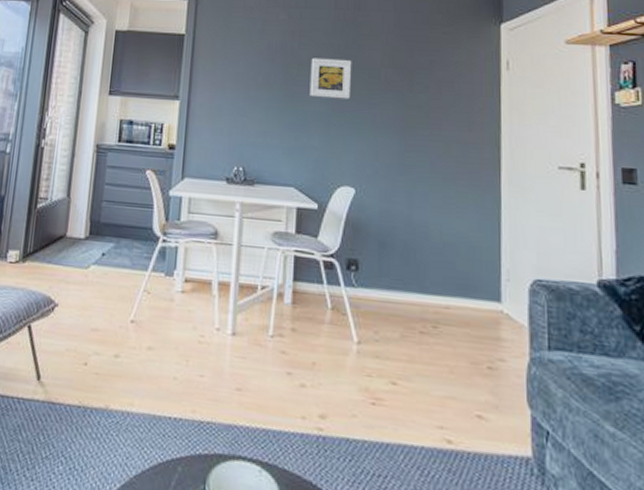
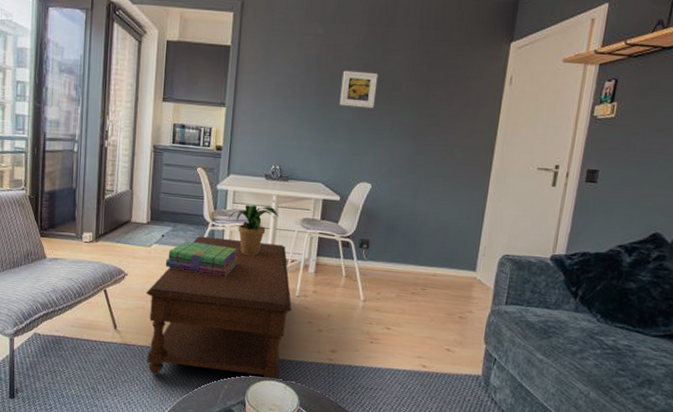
coffee table: none [76,254,265,459] -> present [145,236,292,380]
stack of books: none [104,260,194,308] -> present [165,240,238,277]
potted plant: none [181,214,245,280] -> present [227,204,279,255]

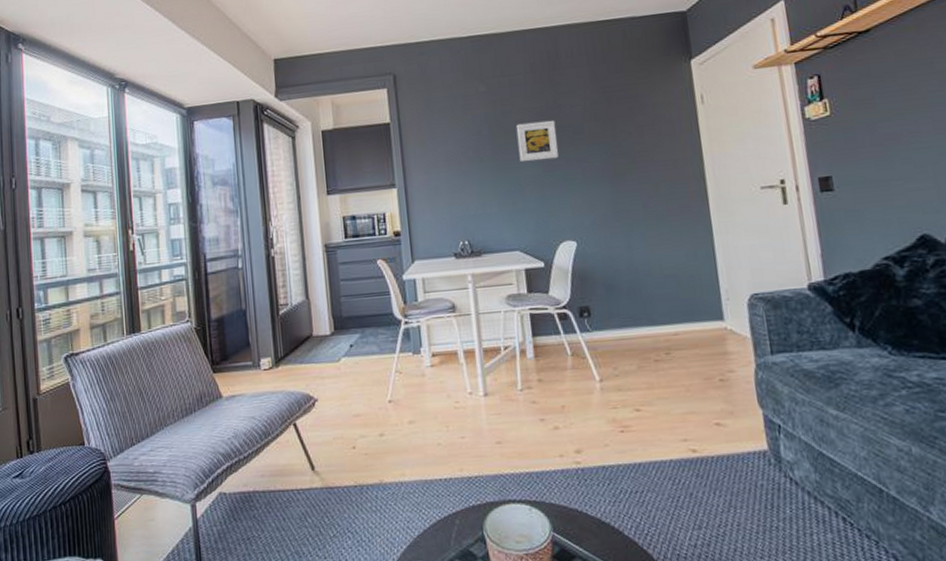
coffee table: present [145,236,292,380] -> none [342,331,520,521]
stack of books: present [165,240,238,277] -> none [359,344,442,383]
potted plant: present [227,204,279,255] -> none [421,289,480,350]

